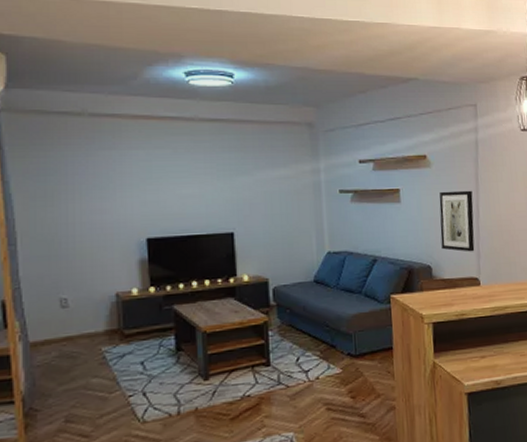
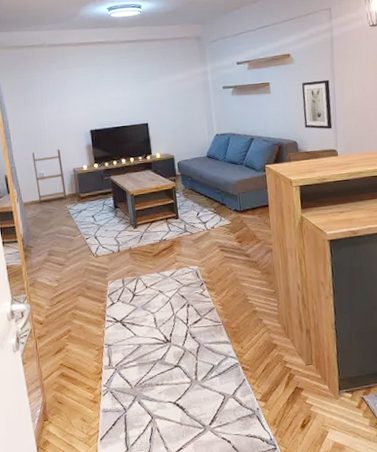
shelving unit: none [51,263,103,345] -> present [32,149,68,204]

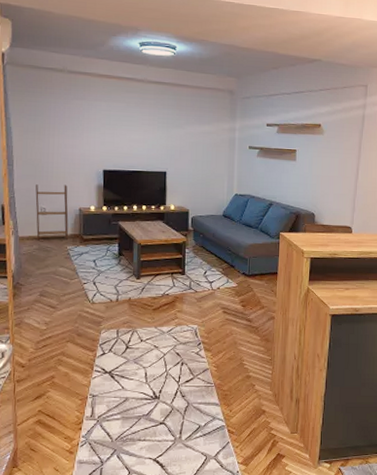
wall art: present [301,79,333,130] -> none [324,155,355,206]

